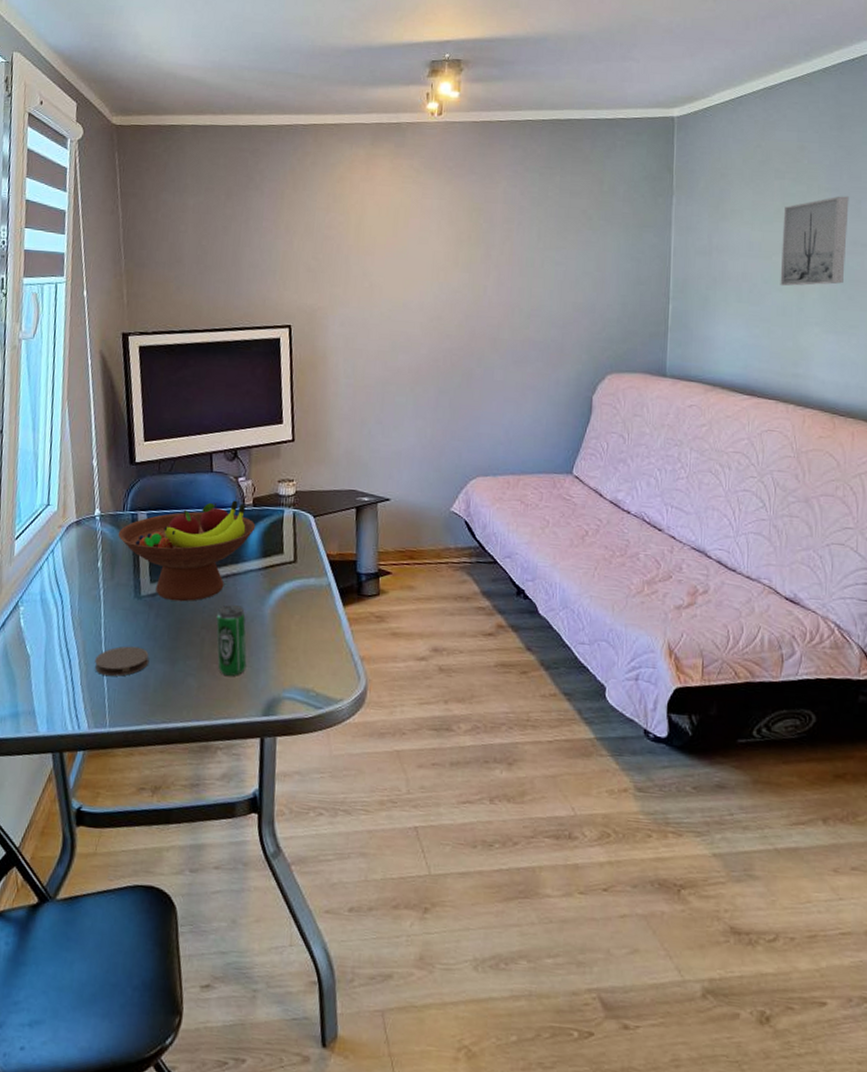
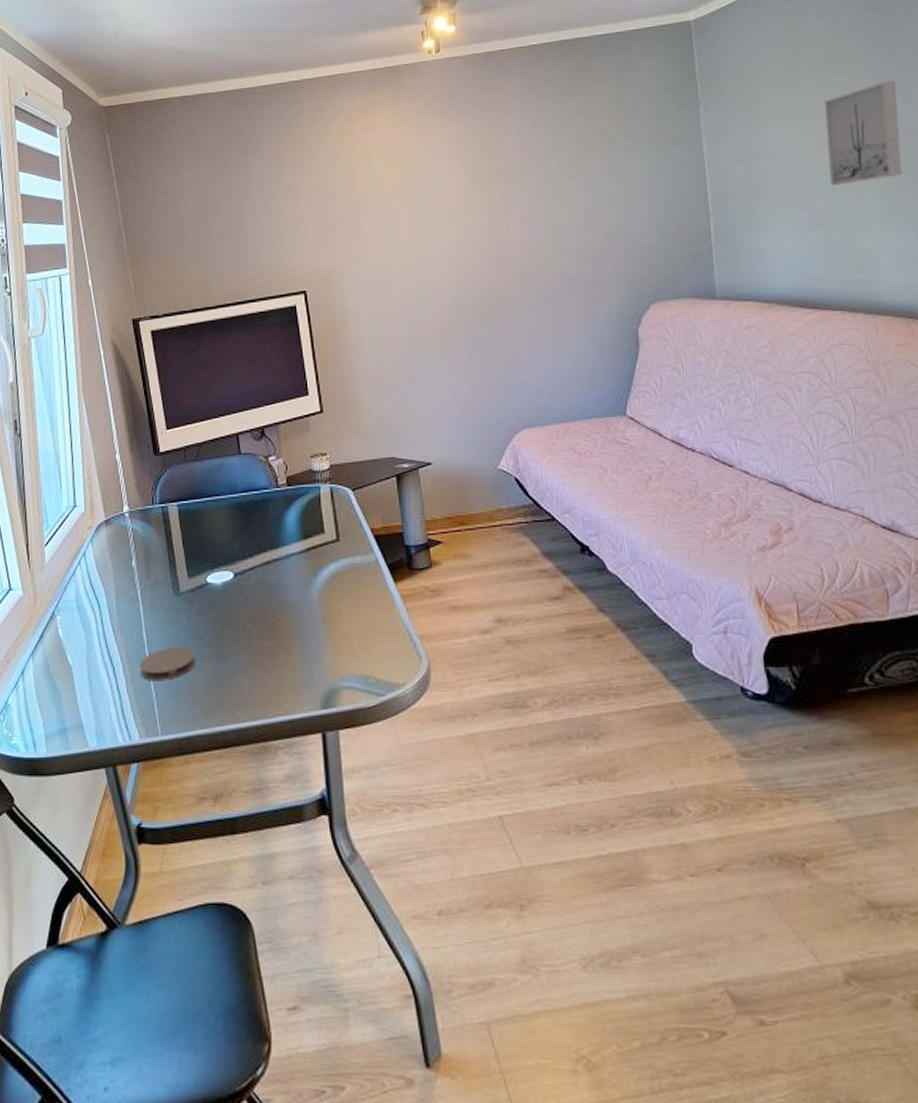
fruit bowl: present [117,500,256,602] -> none [149,481,292,595]
beverage can: present [216,605,247,676] -> none [262,593,299,669]

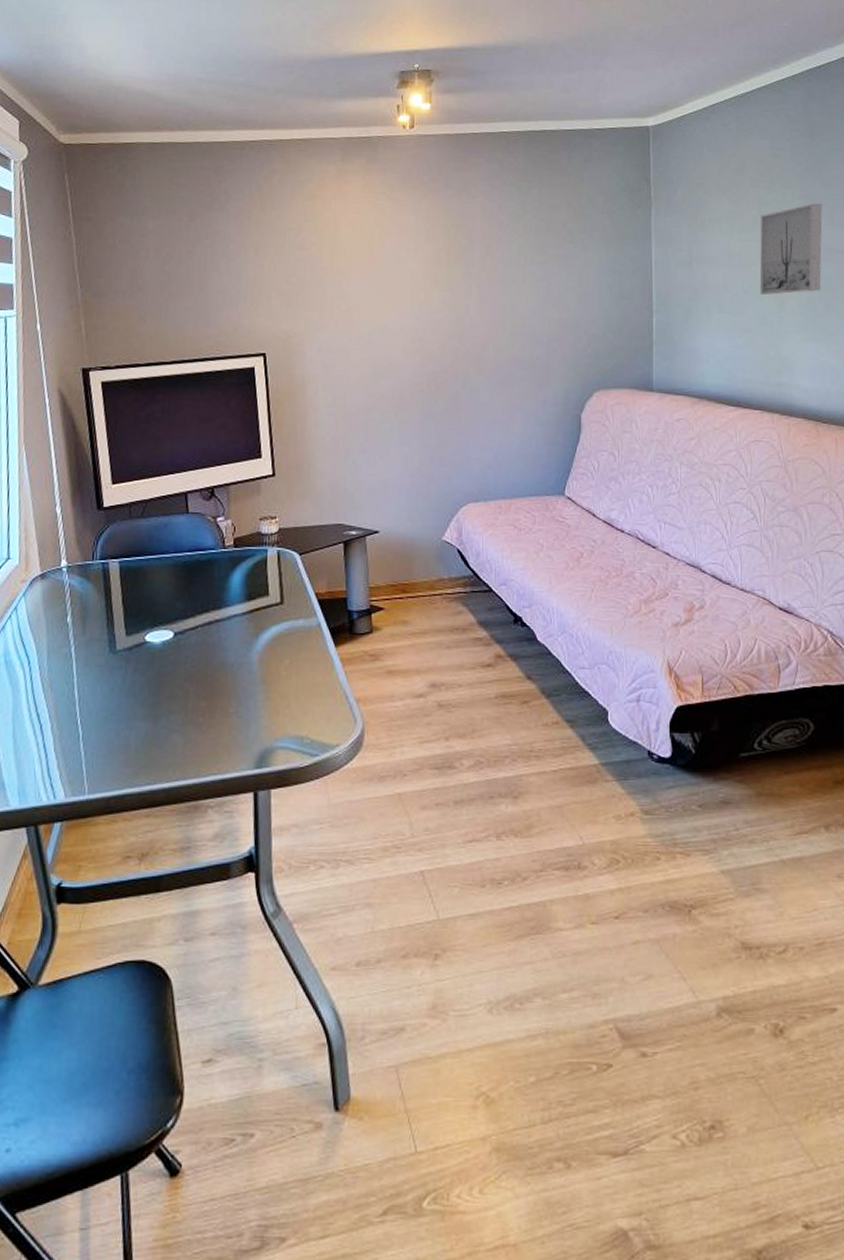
coaster: present [140,647,196,680] -> none [69,705,129,739]

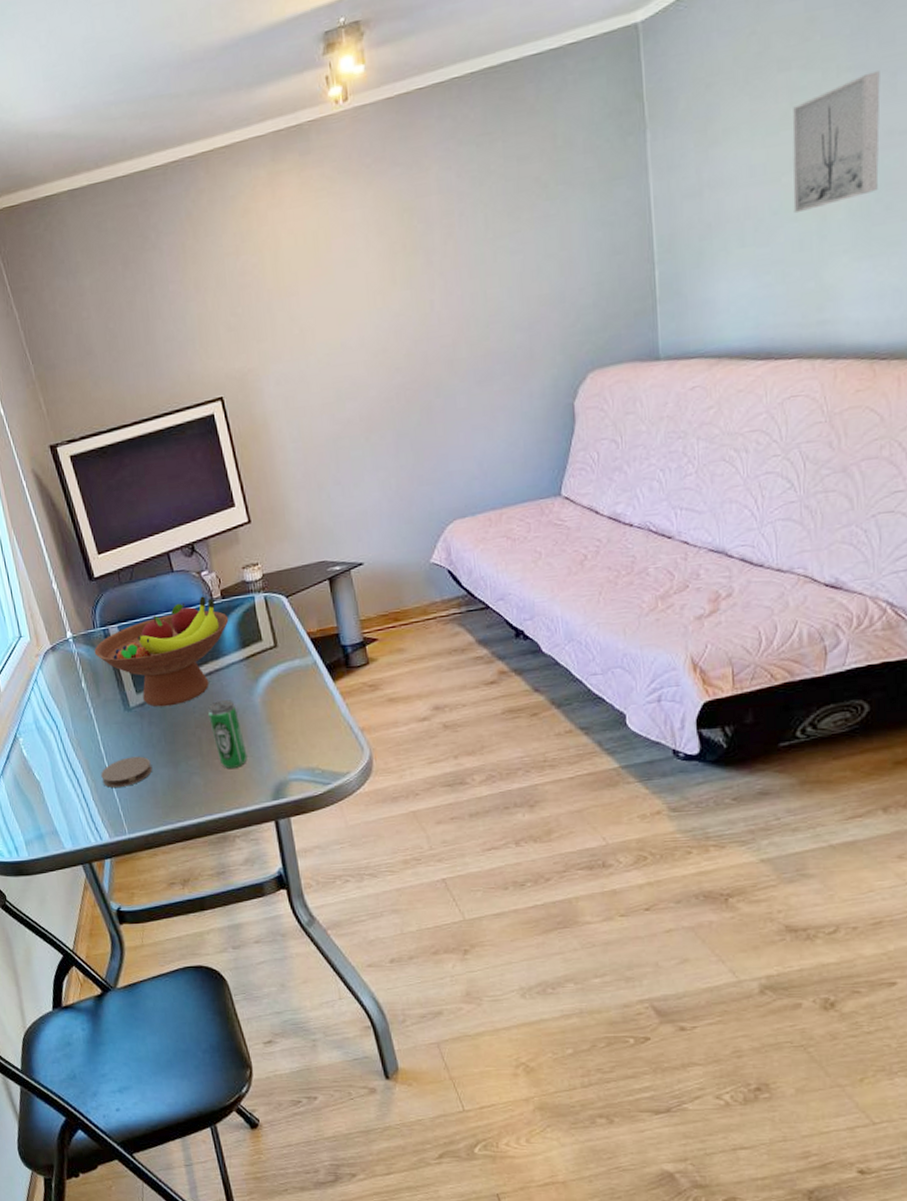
coaster: none [69,705,129,739] -> present [101,756,153,788]
fruit bowl: none [87,542,238,654] -> present [94,596,229,707]
beverage can: none [200,653,235,729] -> present [208,700,248,769]

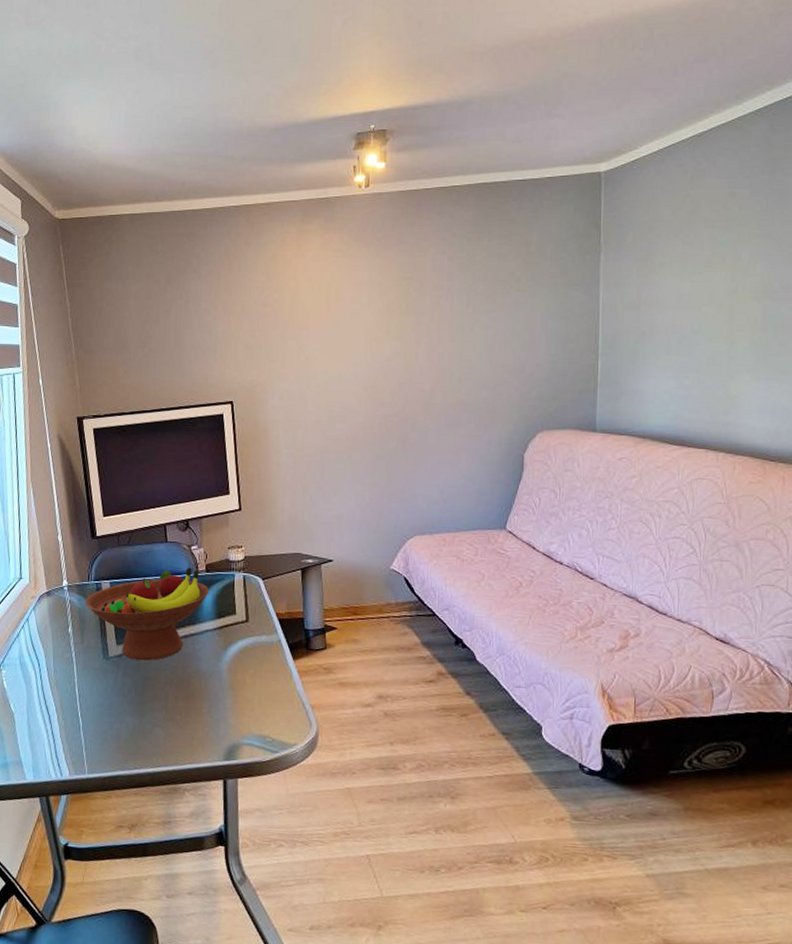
coaster: present [101,756,153,788] -> none [72,702,120,729]
beverage can: present [208,700,248,769] -> none [178,662,208,726]
wall art: present [792,71,880,214] -> none [710,241,781,336]

